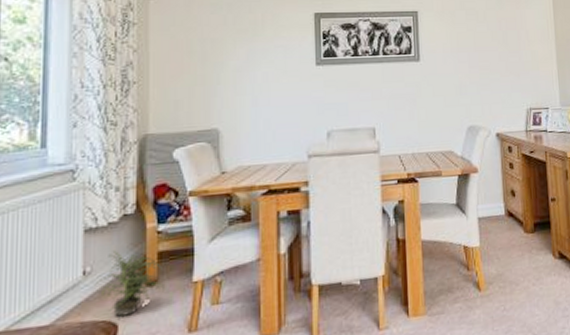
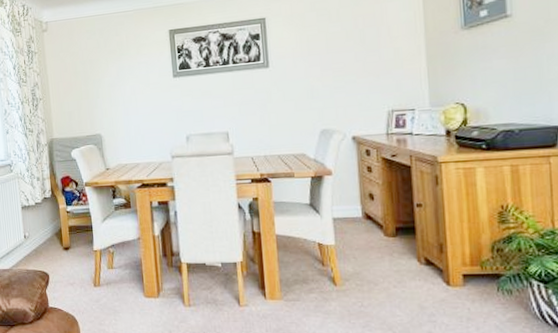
potted plant: present [94,250,164,317] -> none [32,222,75,269]

